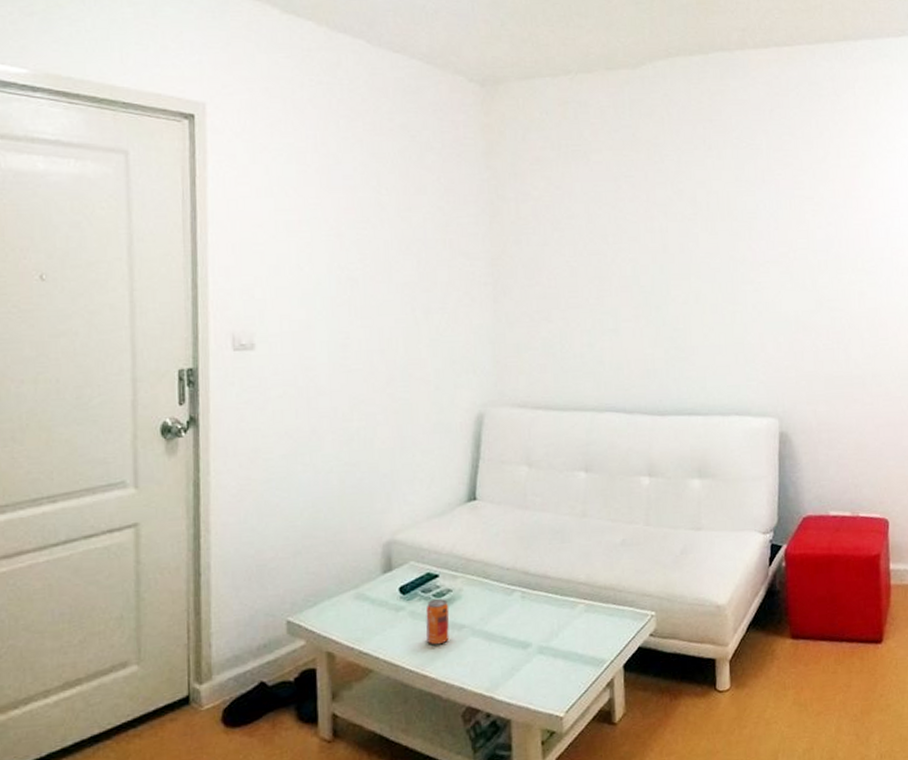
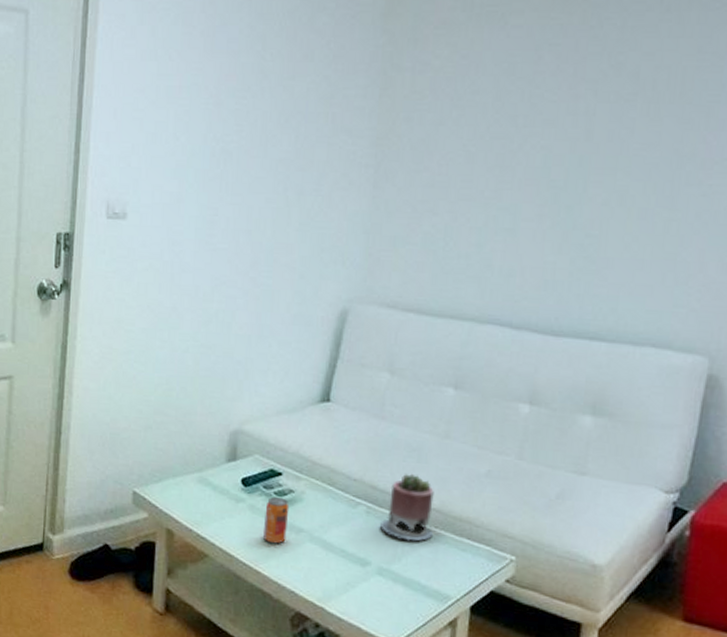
succulent planter: none [536,554,583,616] -> present [380,473,434,541]

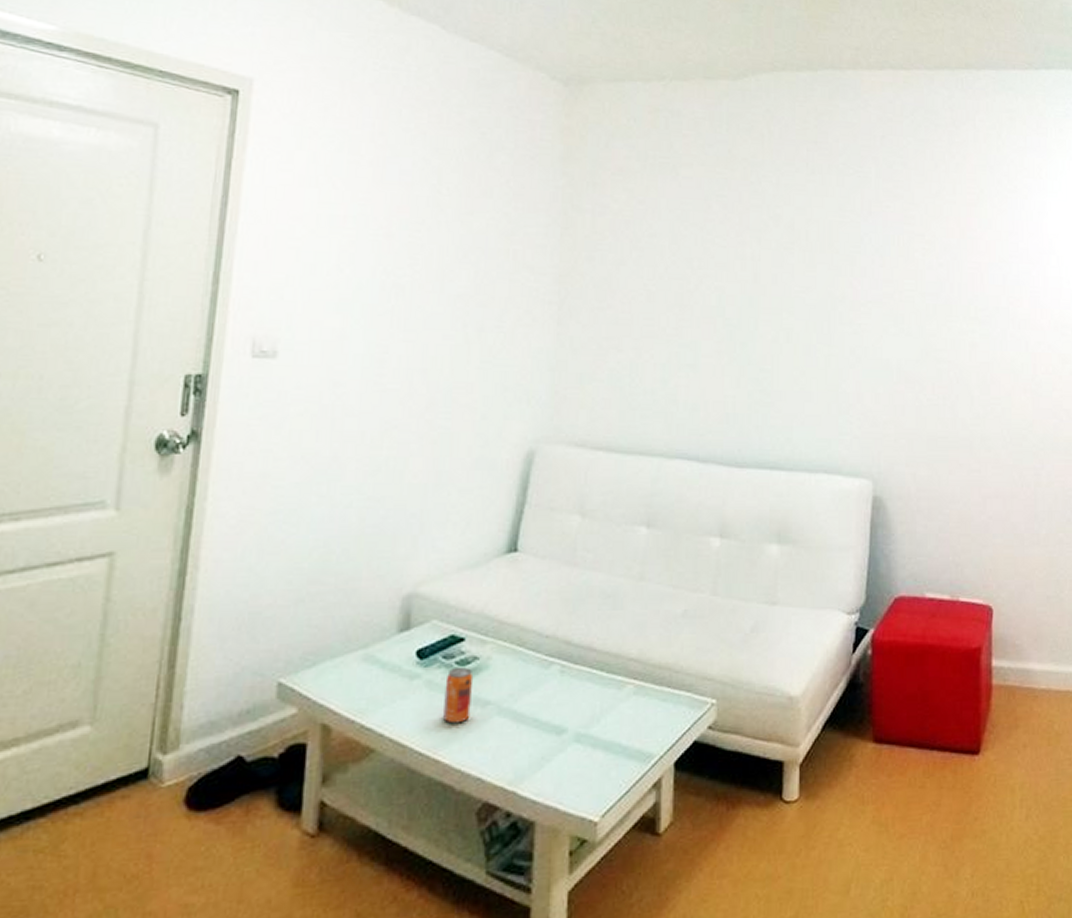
succulent planter: present [380,473,434,541] -> none [576,622,632,698]

